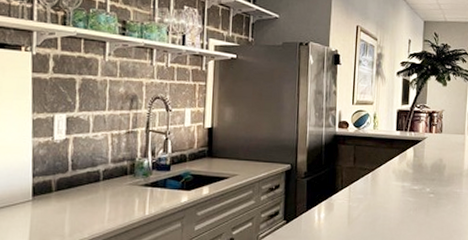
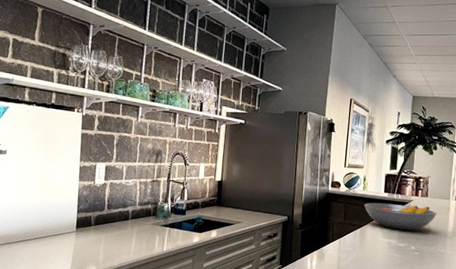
fruit bowl: none [374,142,452,171] -> present [364,202,437,231]

